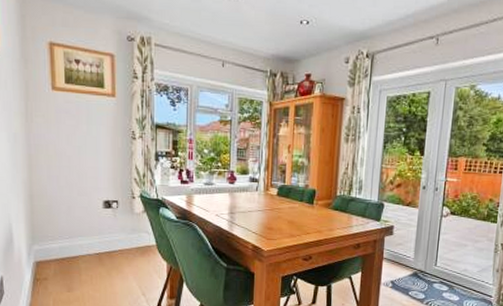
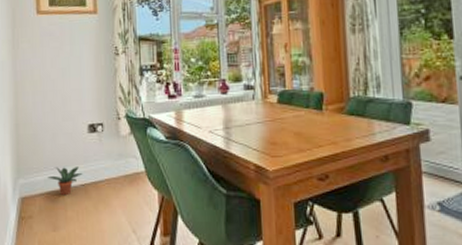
potted plant: none [63,237,97,262] -> present [48,167,83,196]

